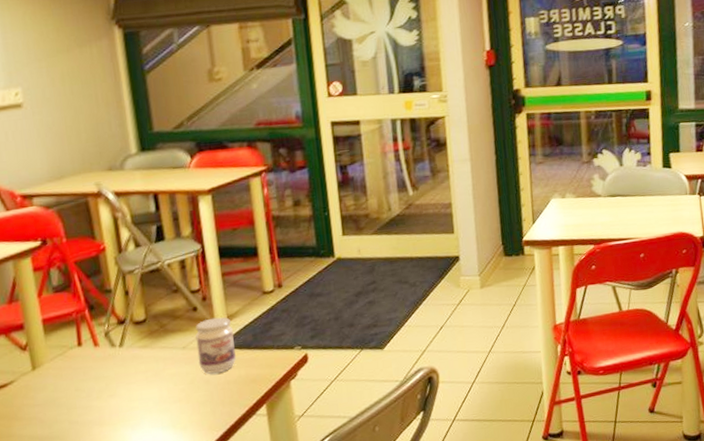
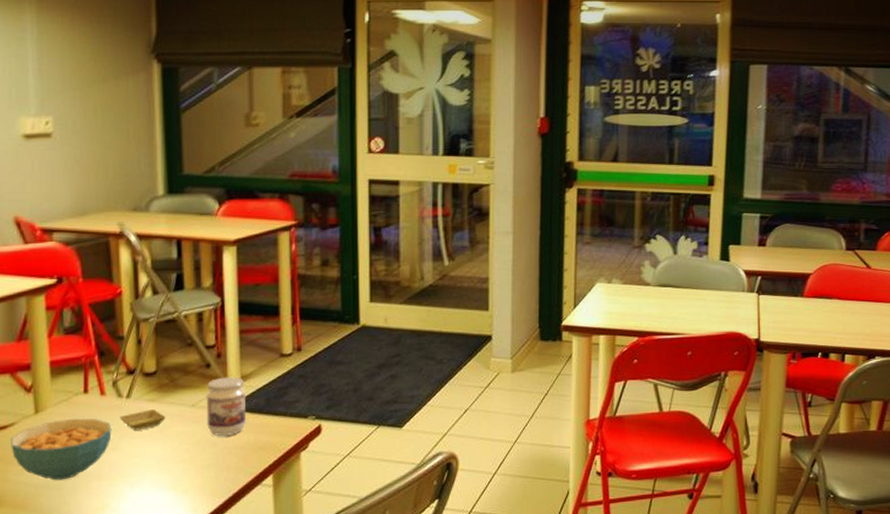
cereal bowl: none [11,369,109,431] -> present [11,418,112,481]
saucer: none [115,355,159,377] -> present [120,409,166,431]

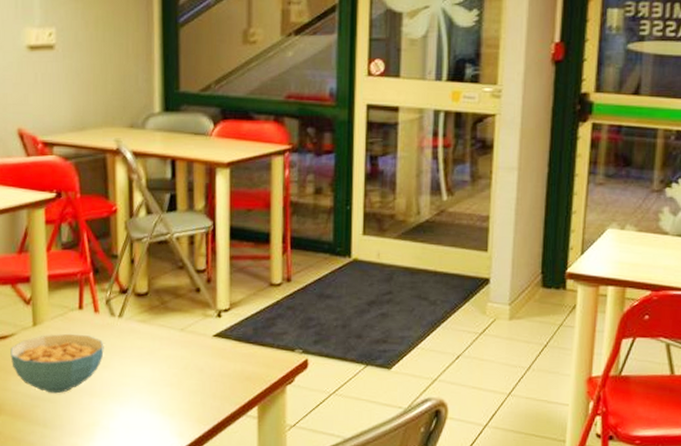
saucer: present [120,409,166,431] -> none [112,330,156,351]
jam: present [206,376,247,436] -> none [195,303,235,363]

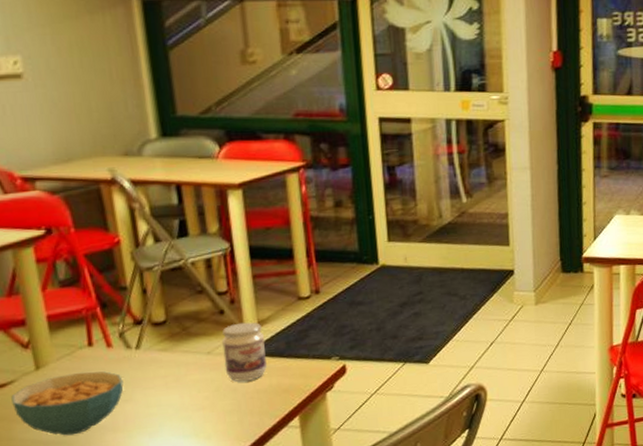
jam: none [195,303,235,363] -> present [222,322,268,382]

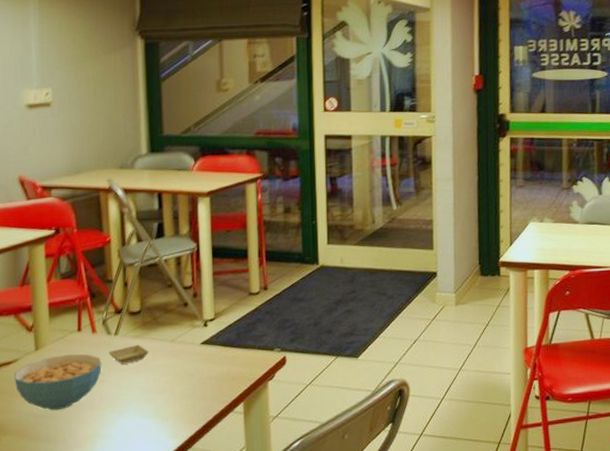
saucer: none [130,359,181,381] -> present [109,345,149,364]
jam: present [222,322,268,382] -> none [184,314,220,368]

